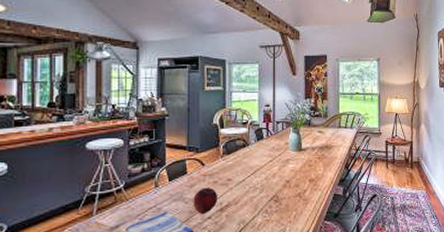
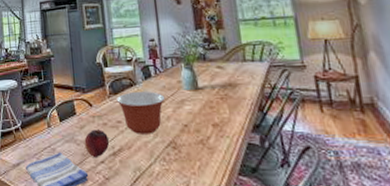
mixing bowl: none [229,152,273,191] -> present [116,91,165,134]

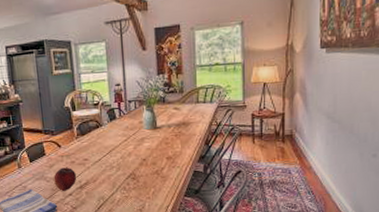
mixing bowl: present [116,91,165,134] -> none [83,132,128,169]

